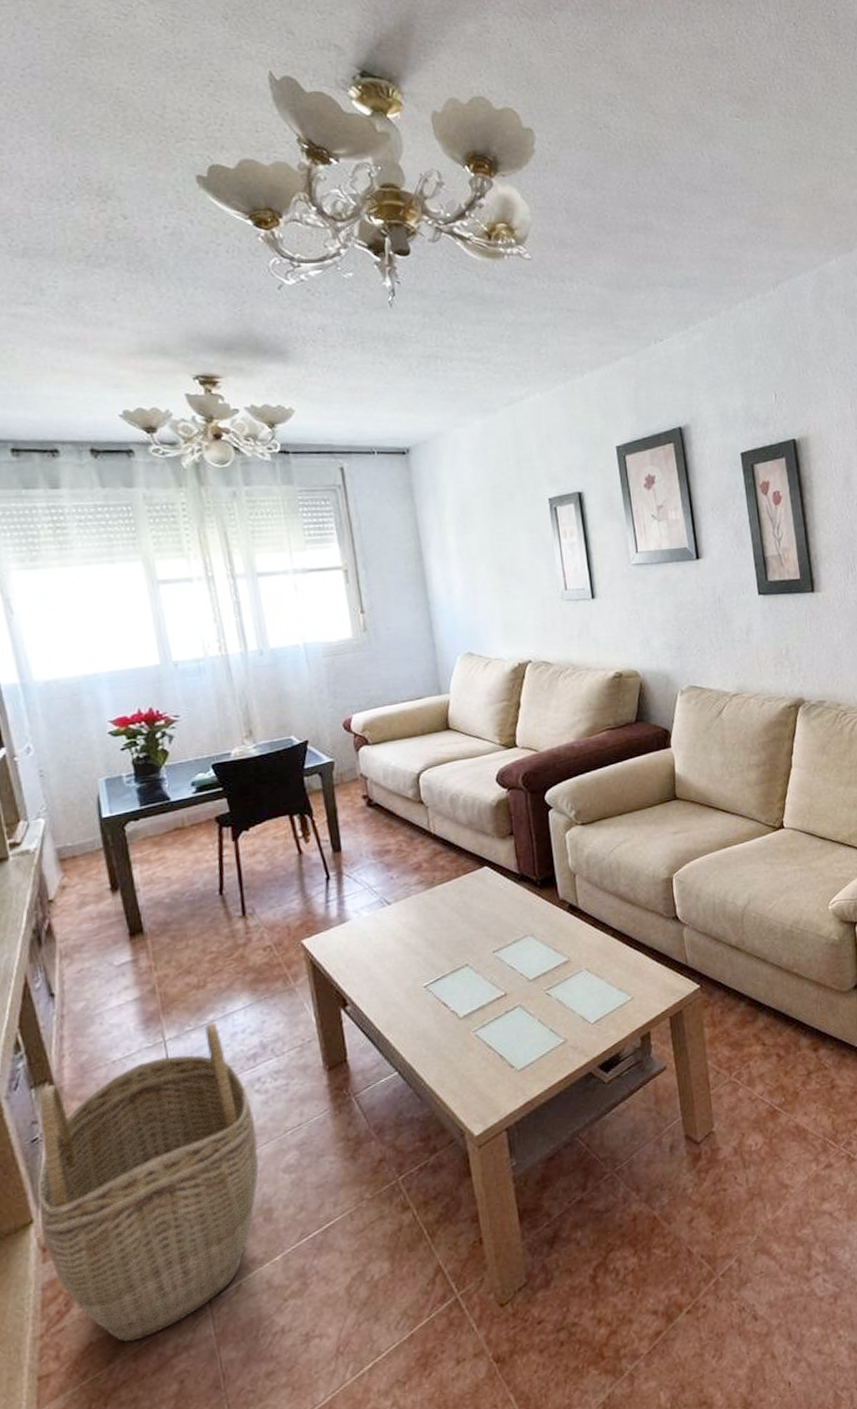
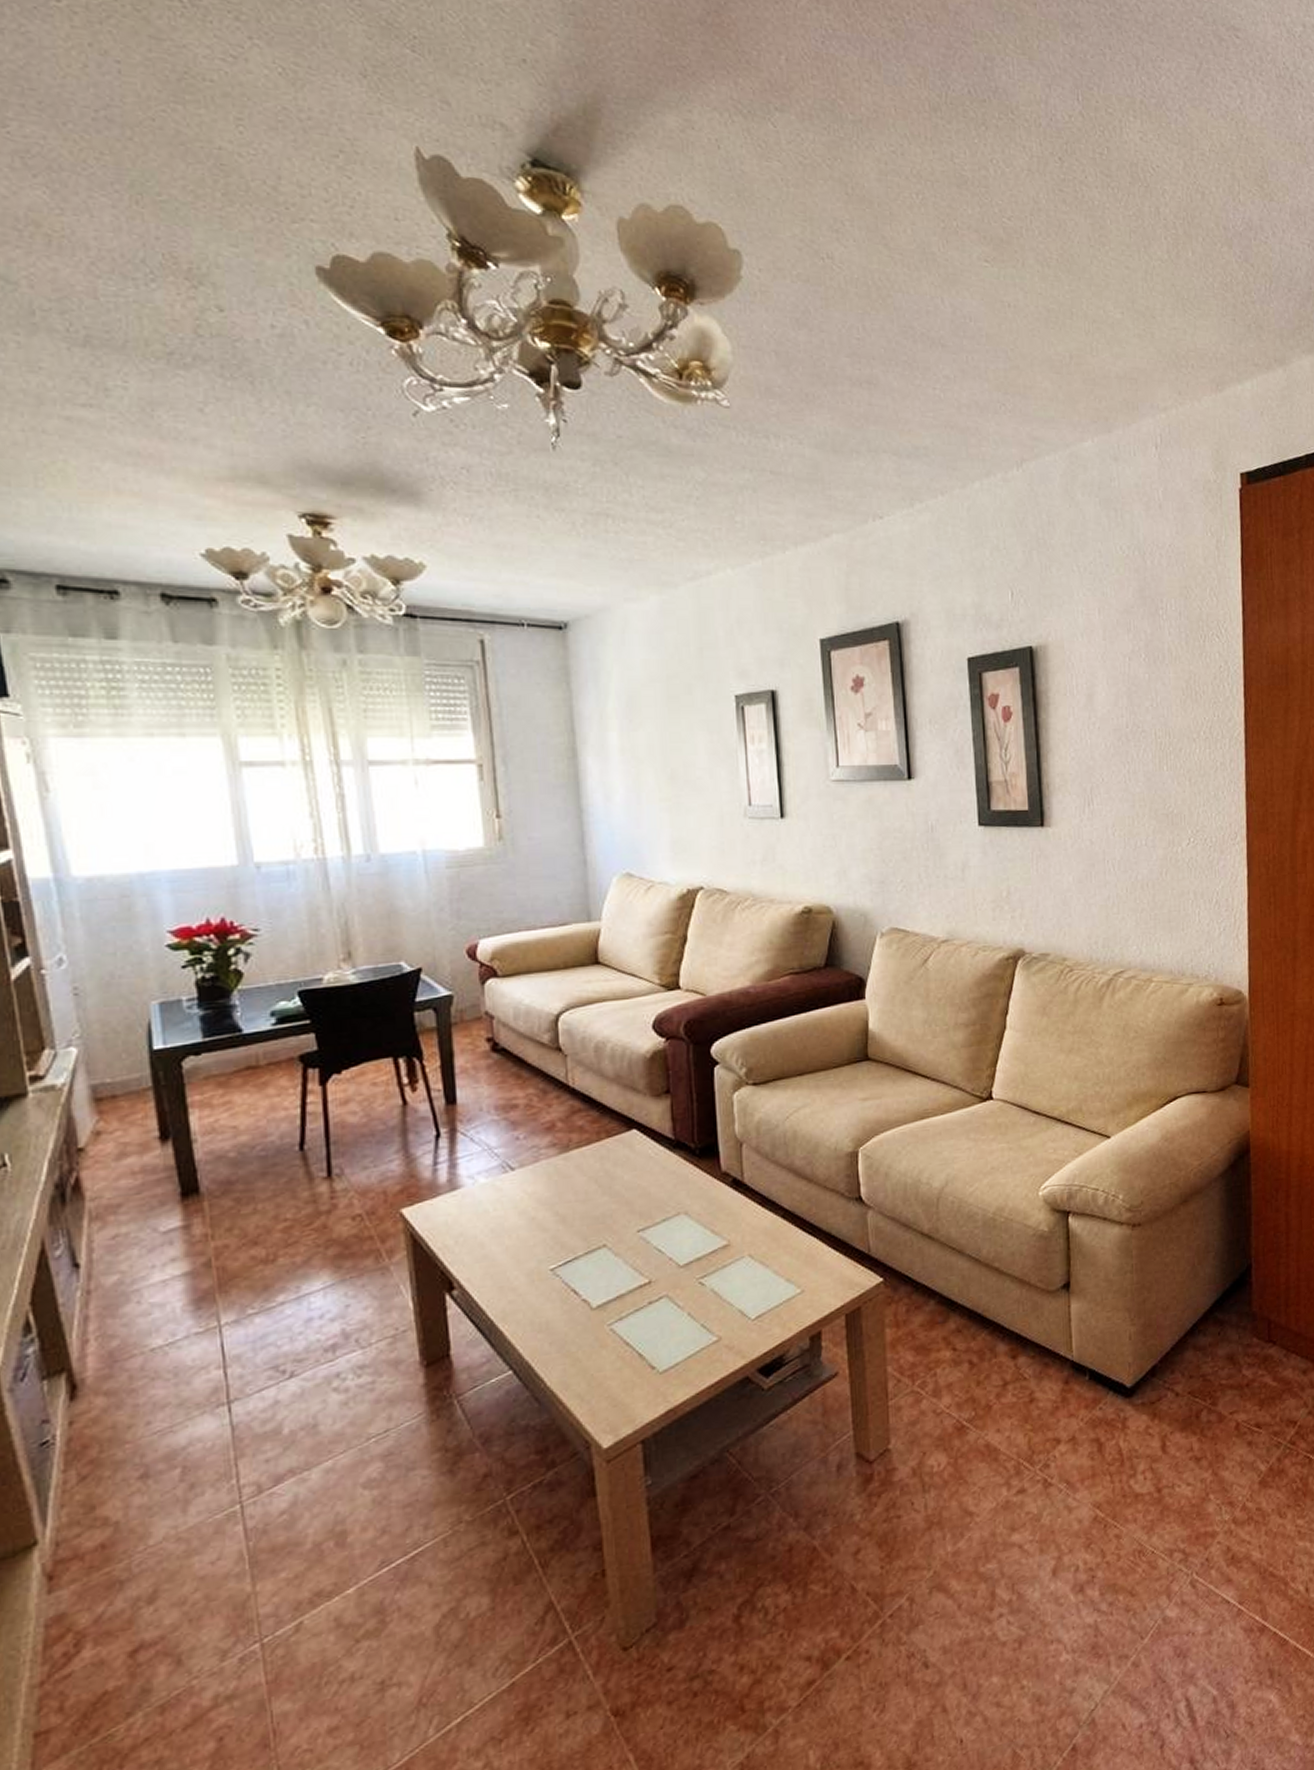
woven basket: present [37,1022,259,1343] -> none [44,1304,333,1692]

